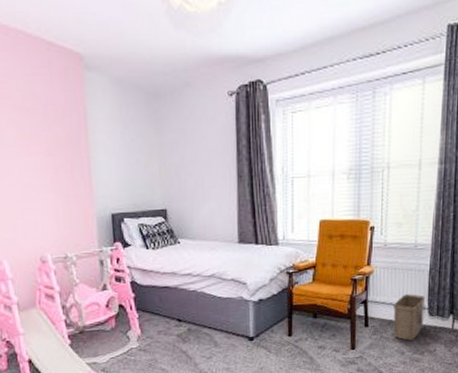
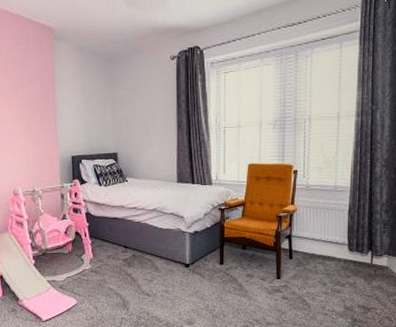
basket: present [392,294,426,341] -> none [315,231,346,273]

